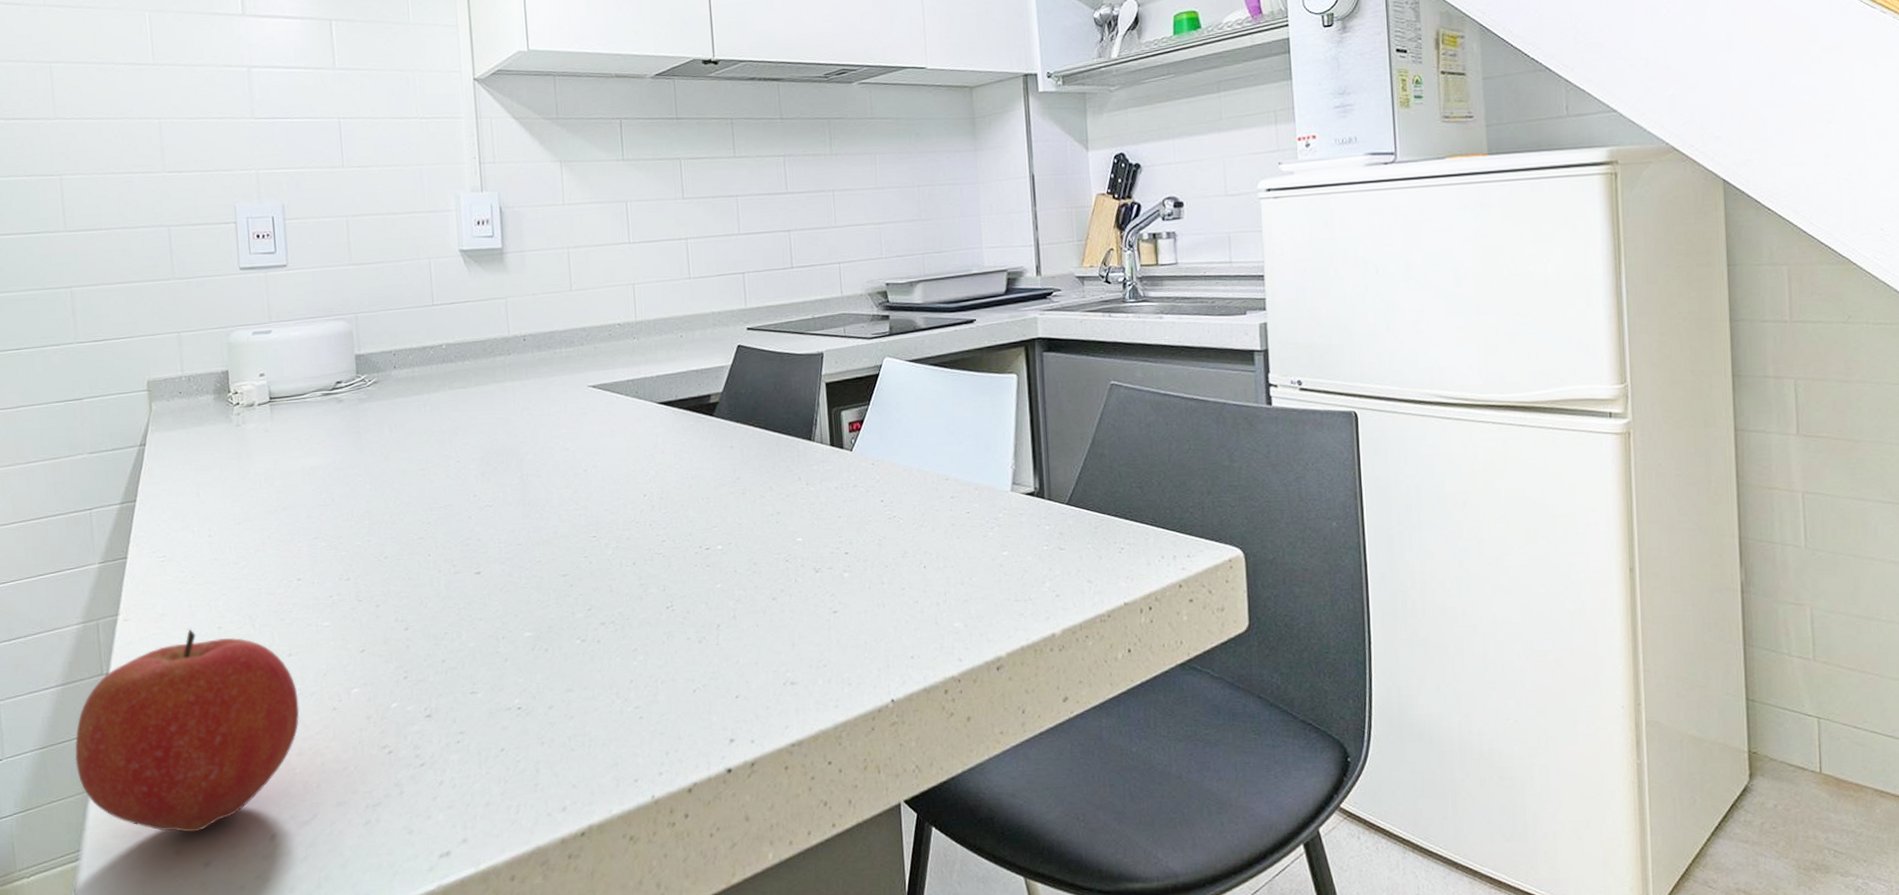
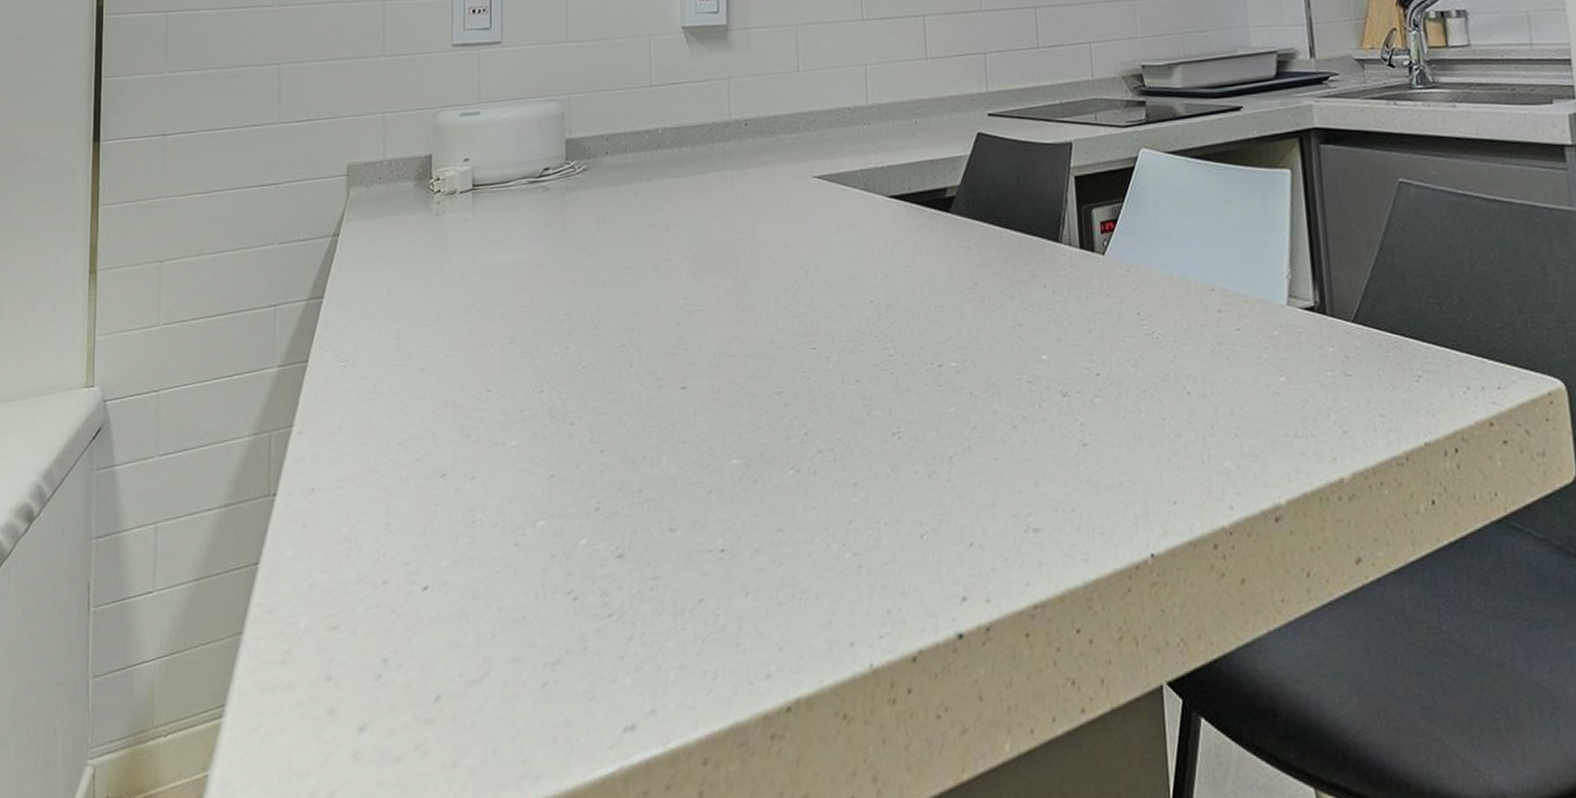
apple: present [75,629,300,833] -> none [230,445,478,689]

